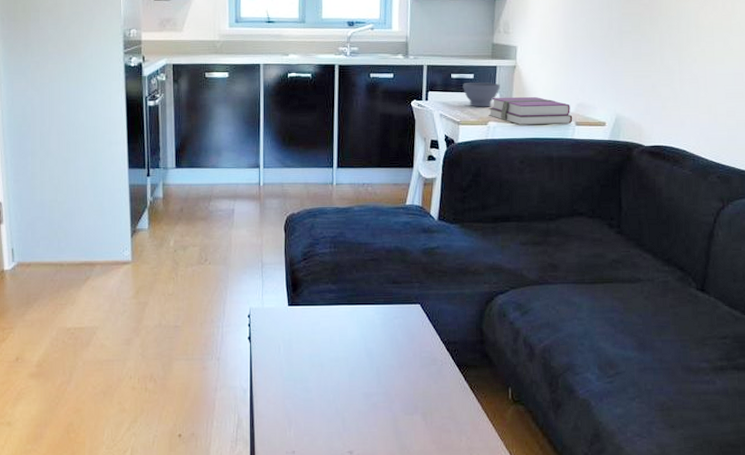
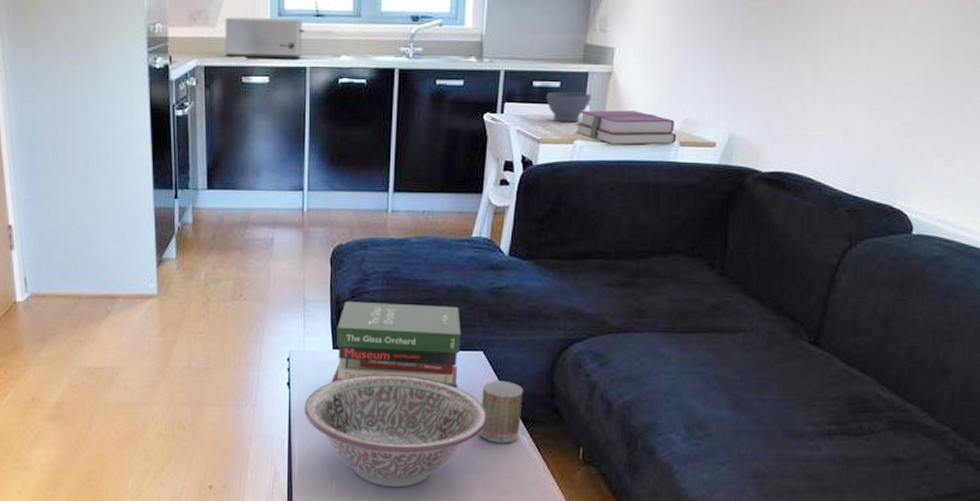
toaster: none [190,23,258,58] -> present [225,16,305,60]
decorative bowl: none [264,326,426,430] -> present [304,374,487,488]
books: none [287,263,401,337] -> present [331,301,462,388]
mug: none [420,329,457,386] -> present [479,379,523,443]

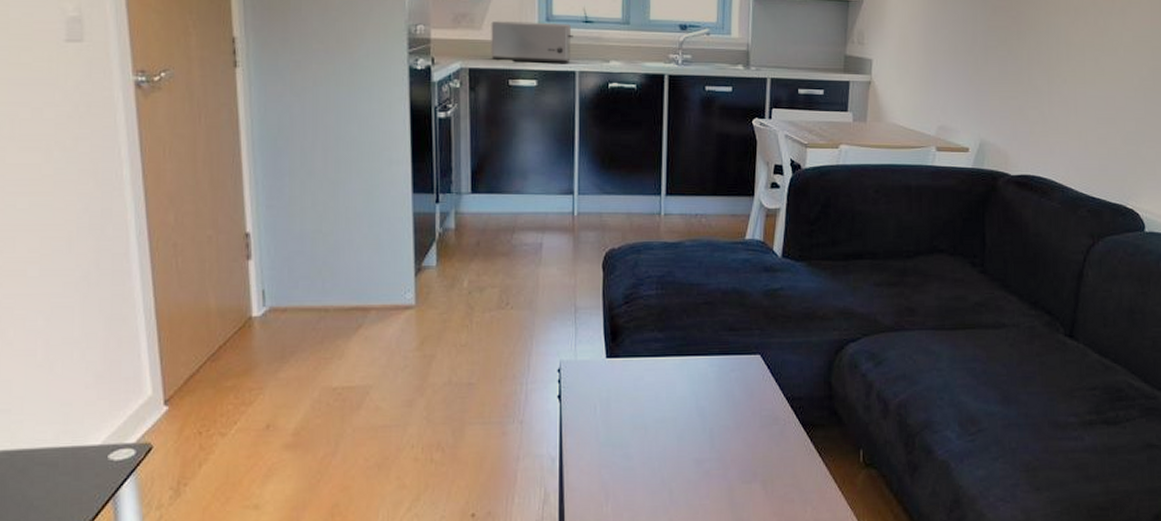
decorative bowl: present [304,374,487,488] -> none [576,381,767,504]
books: present [331,301,462,388] -> none [605,307,738,394]
mug: present [479,379,523,443] -> none [759,383,802,450]
bowl: present [546,92,591,122] -> none [811,100,853,128]
hardback book: present [575,111,677,145] -> none [840,118,933,150]

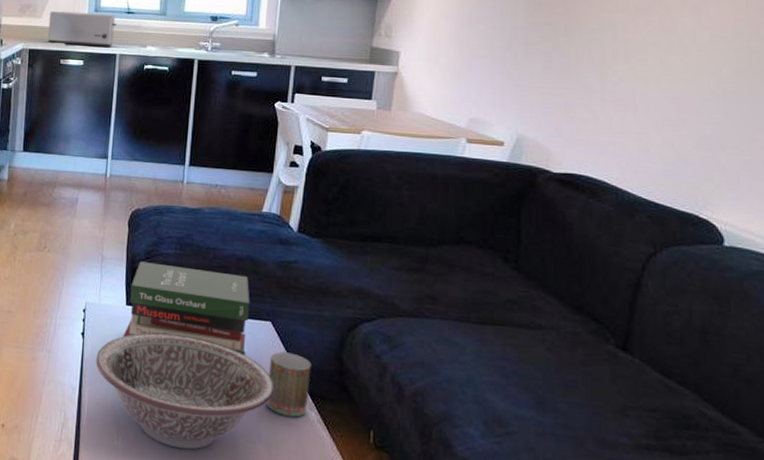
decorative bowl: none [576,381,767,504] -> present [96,332,274,450]
books: none [605,307,738,394] -> present [123,261,250,355]
mug: none [759,383,802,450] -> present [266,350,311,417]

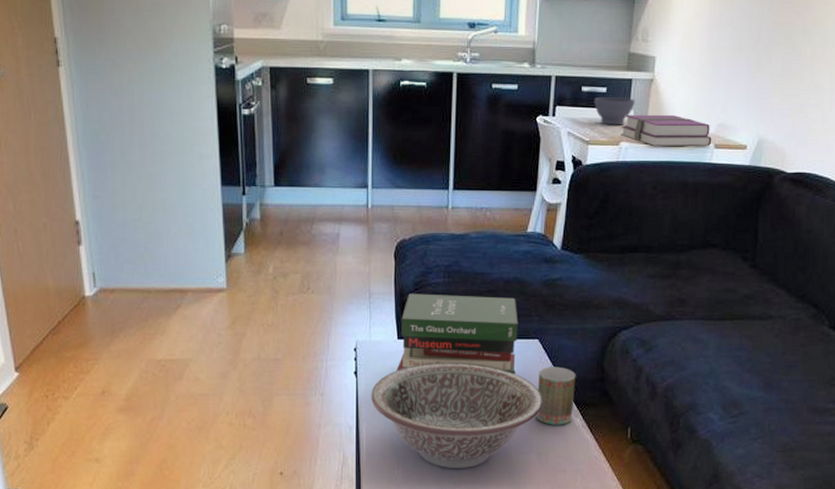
toaster: present [47,10,117,48] -> none [289,19,367,63]
bowl: none [334,87,378,115] -> present [594,97,635,125]
hardback book: none [362,105,464,141] -> present [621,115,712,147]

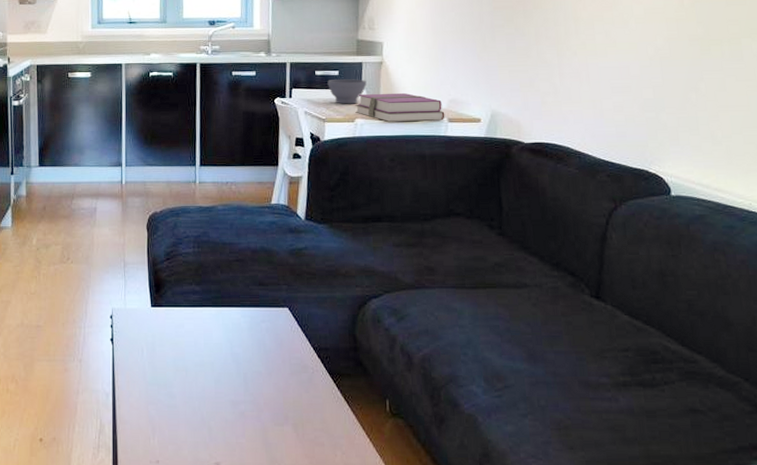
decorative bowl: present [371,362,543,469] -> none [126,329,296,440]
books: present [396,294,518,374] -> none [150,263,268,342]
mug: present [536,365,576,425] -> none [289,334,329,396]

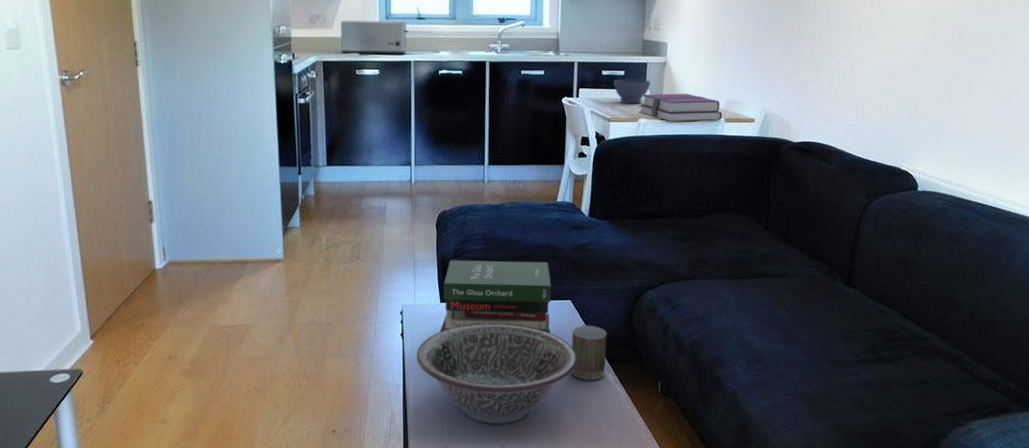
toaster: none [54,25,120,58] -> present [340,20,409,55]
decorative bowl: none [126,329,296,440] -> present [416,322,577,425]
books: none [150,263,268,342] -> present [440,260,552,333]
mug: none [289,334,329,396] -> present [571,324,607,381]

